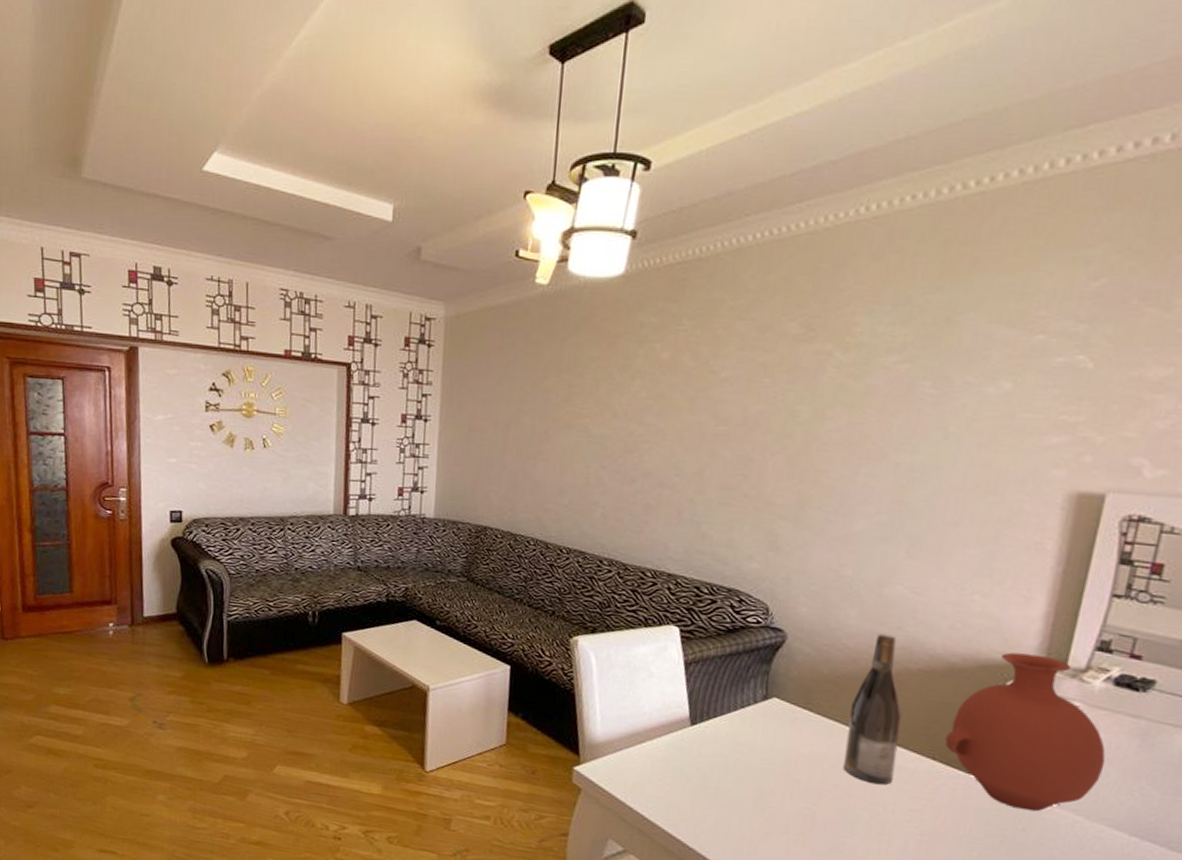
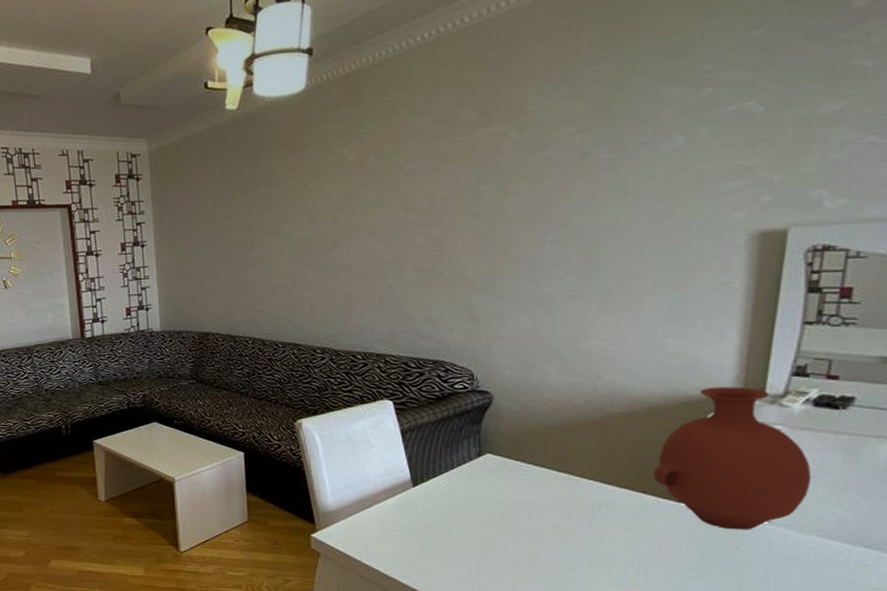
wine bottle: present [843,633,902,785] -> none [558,384,610,521]

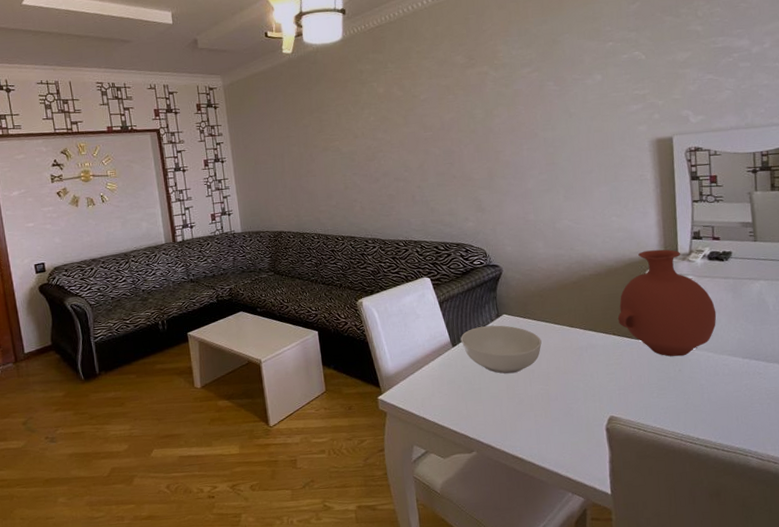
bowl: none [425,466,536,526] -> present [460,325,542,374]

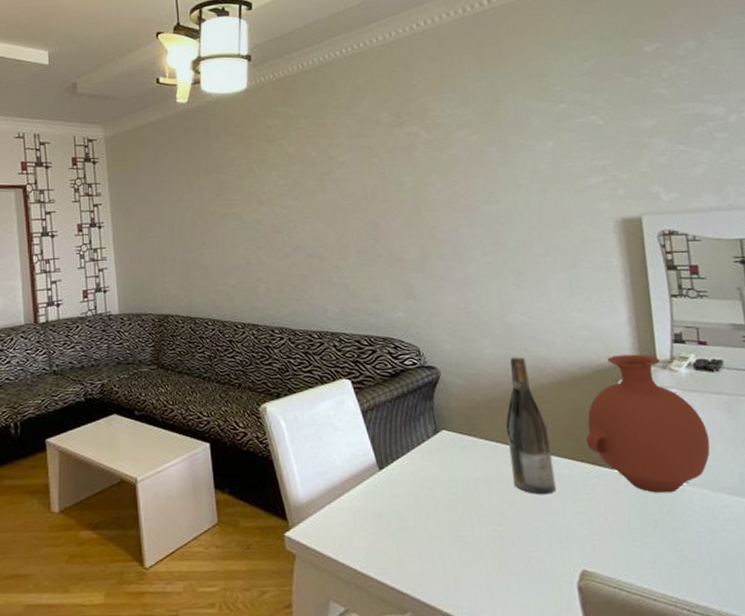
bowl: present [460,325,542,374] -> none [389,443,492,509]
wine bottle: none [554,254,592,361] -> present [506,356,556,495]

